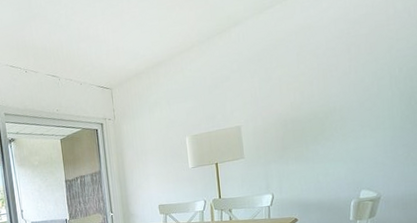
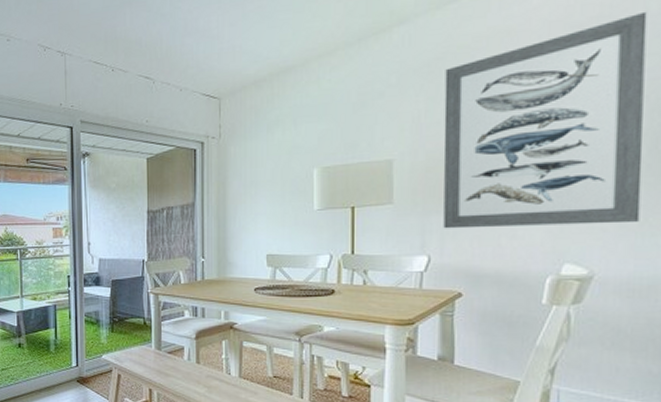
wall art: none [270,9,405,173] -> present [443,11,647,229]

